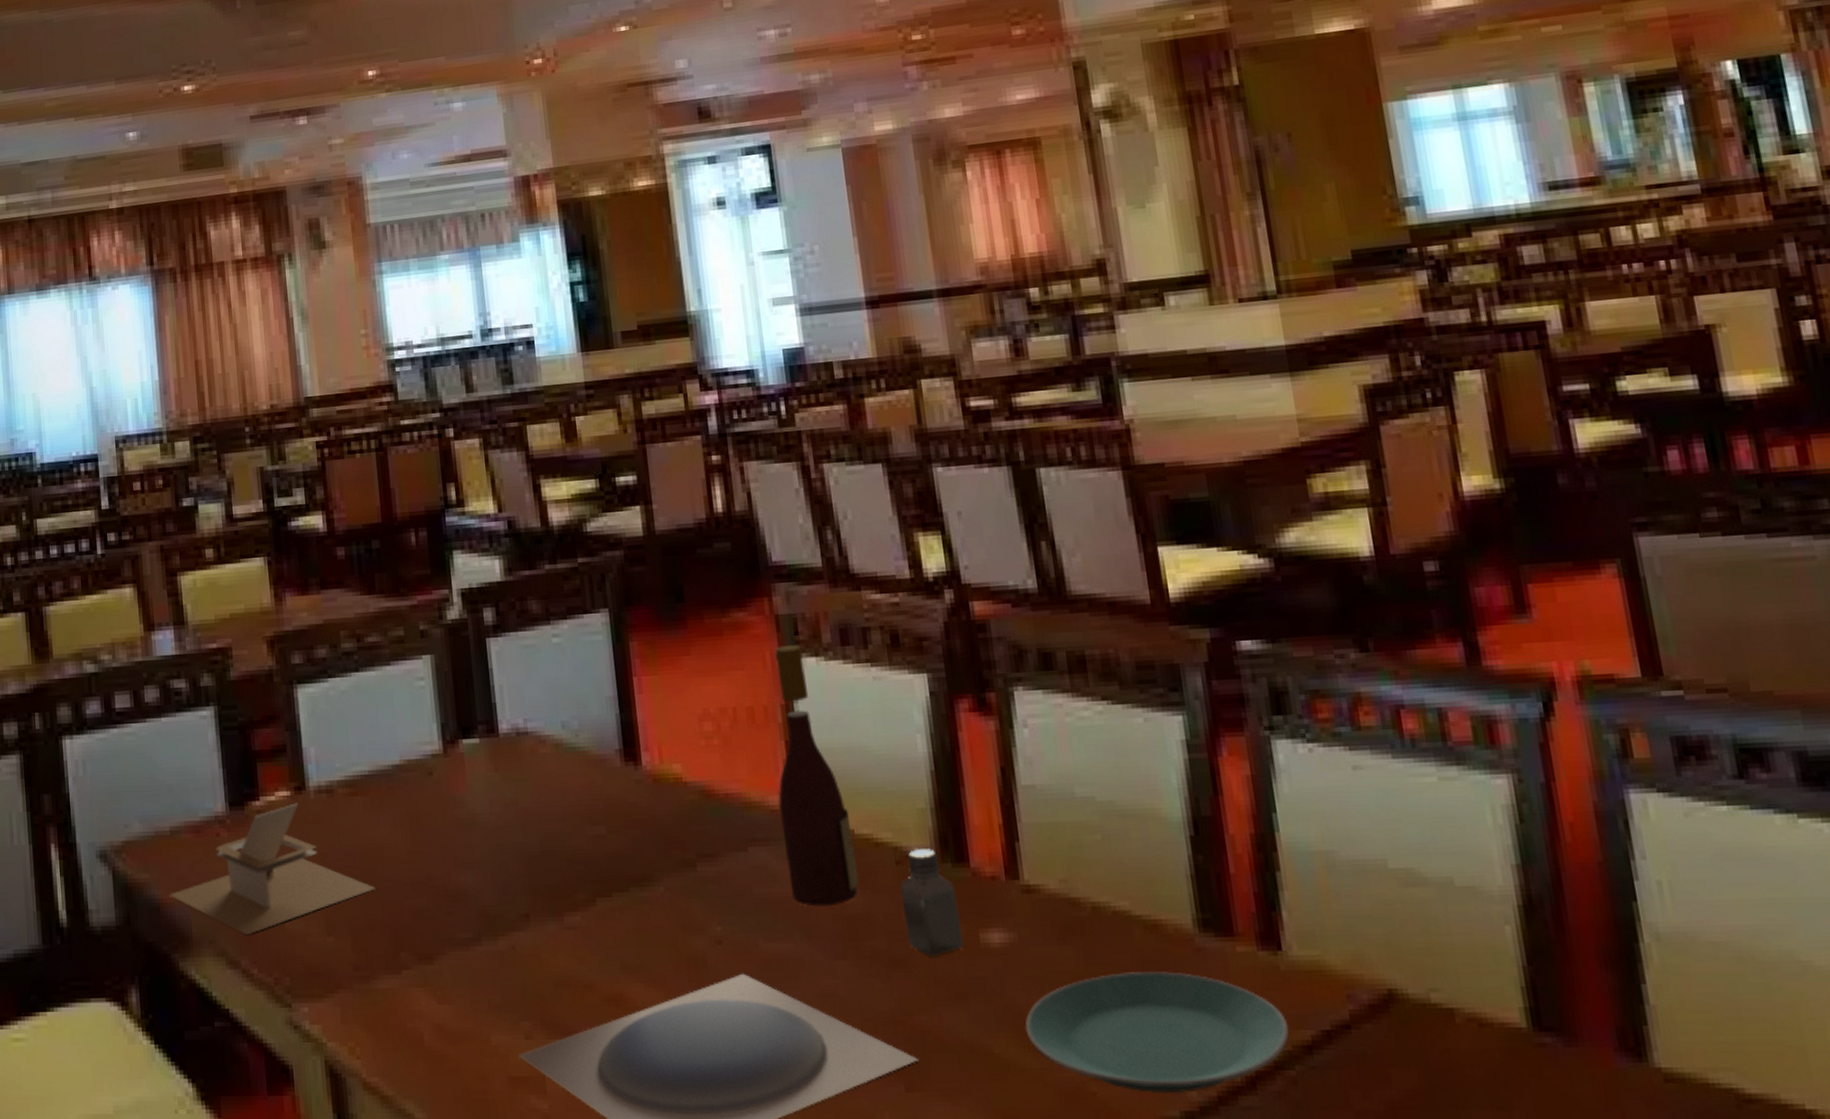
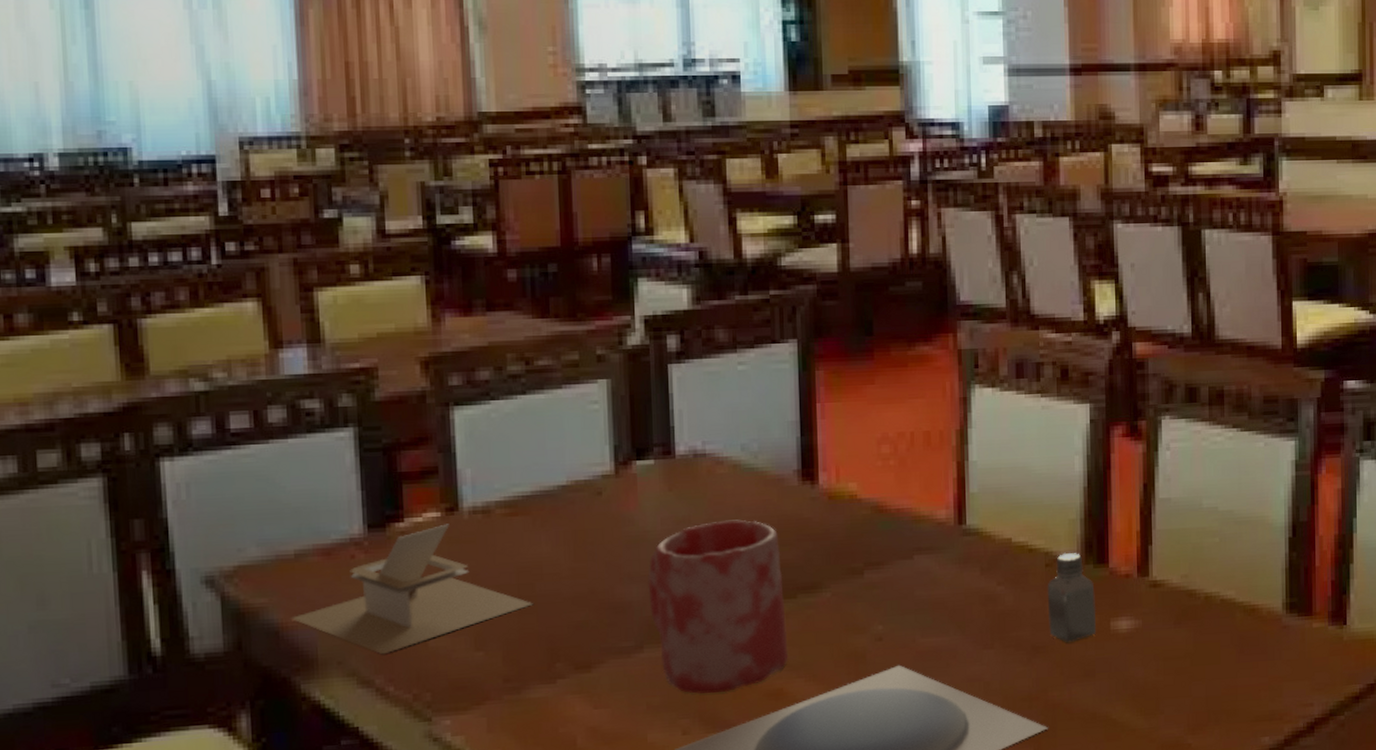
vase: none [481,803,626,995] -> present [648,519,788,694]
wine bottle: present [775,644,860,907] -> none [946,376,1012,605]
plate: present [1025,970,1290,1093] -> none [1140,645,1344,741]

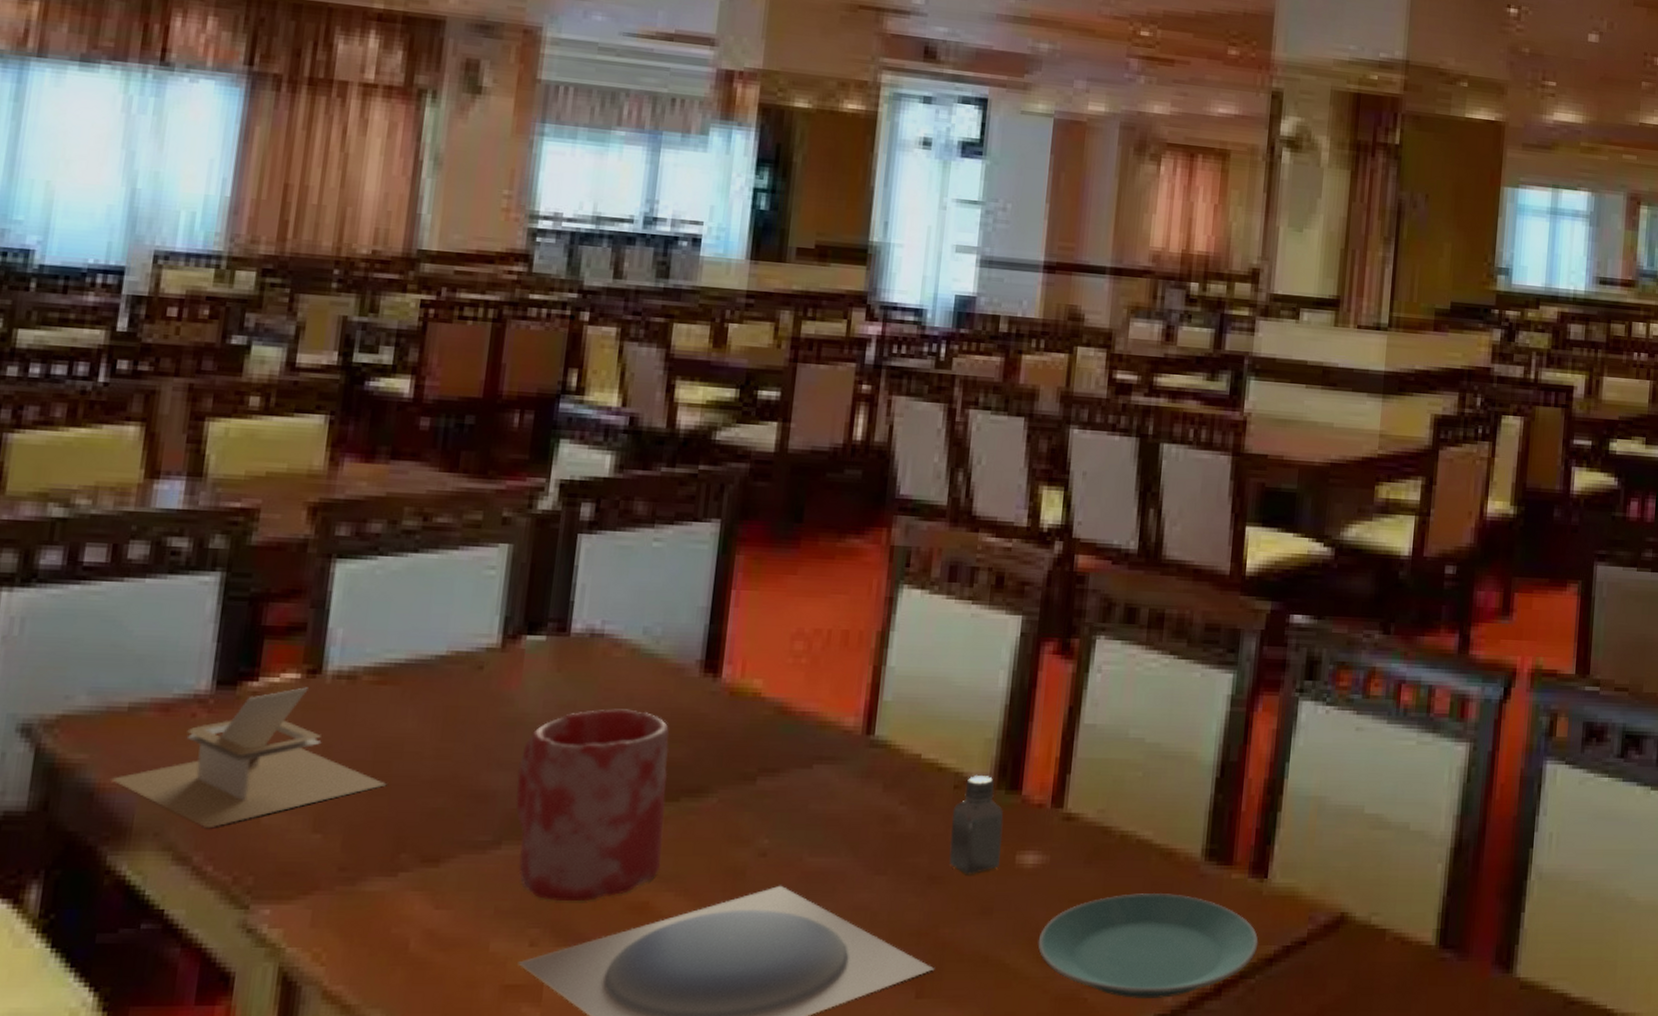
plate: none [1140,645,1344,741] -> present [1038,892,1259,998]

